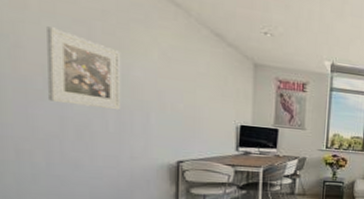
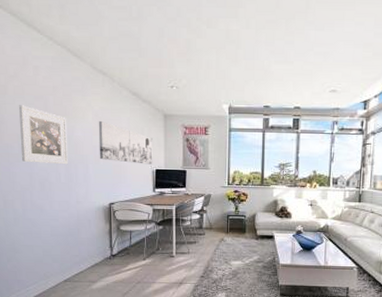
wall art: none [165,60,238,119] -> present [98,120,153,165]

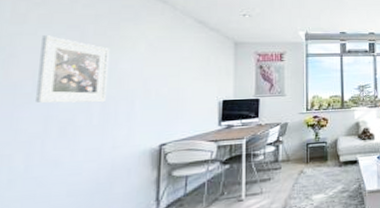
wall art: present [98,120,153,165] -> none [150,50,220,96]

